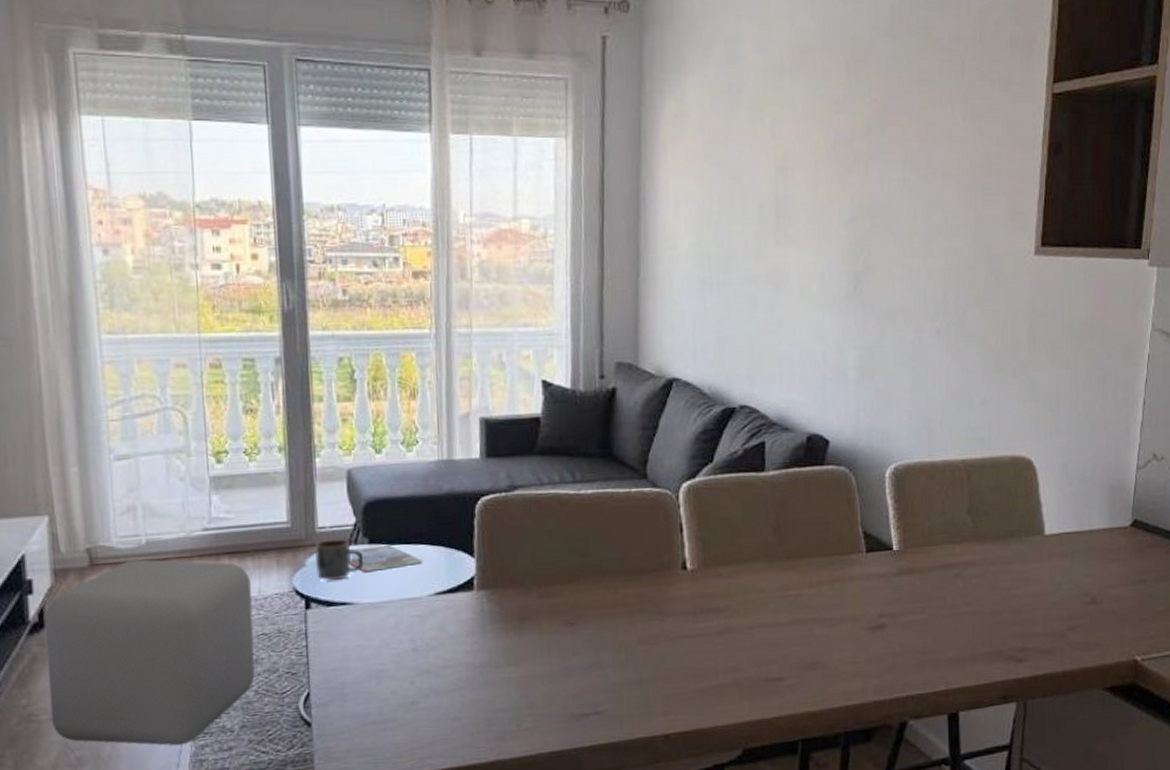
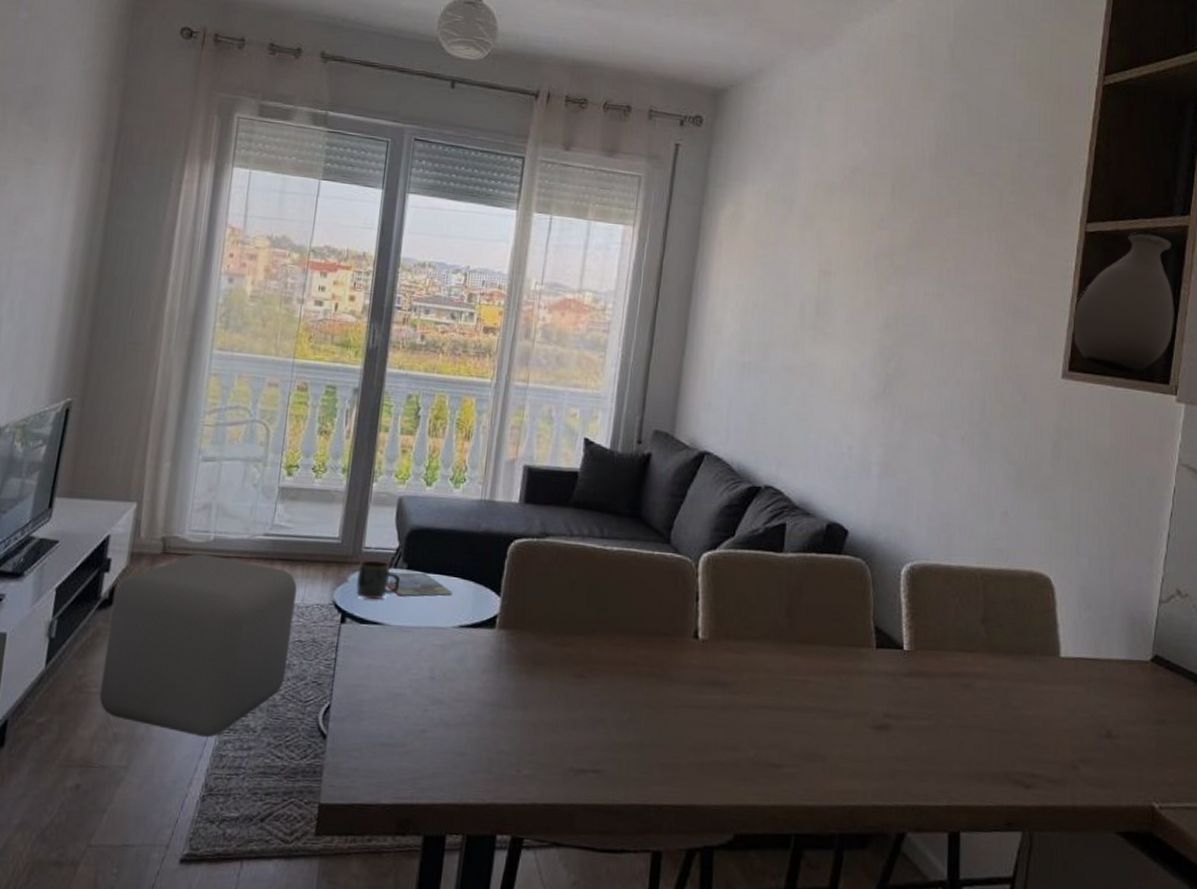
vase: none [1042,89,1145,242] -> present [1071,233,1174,374]

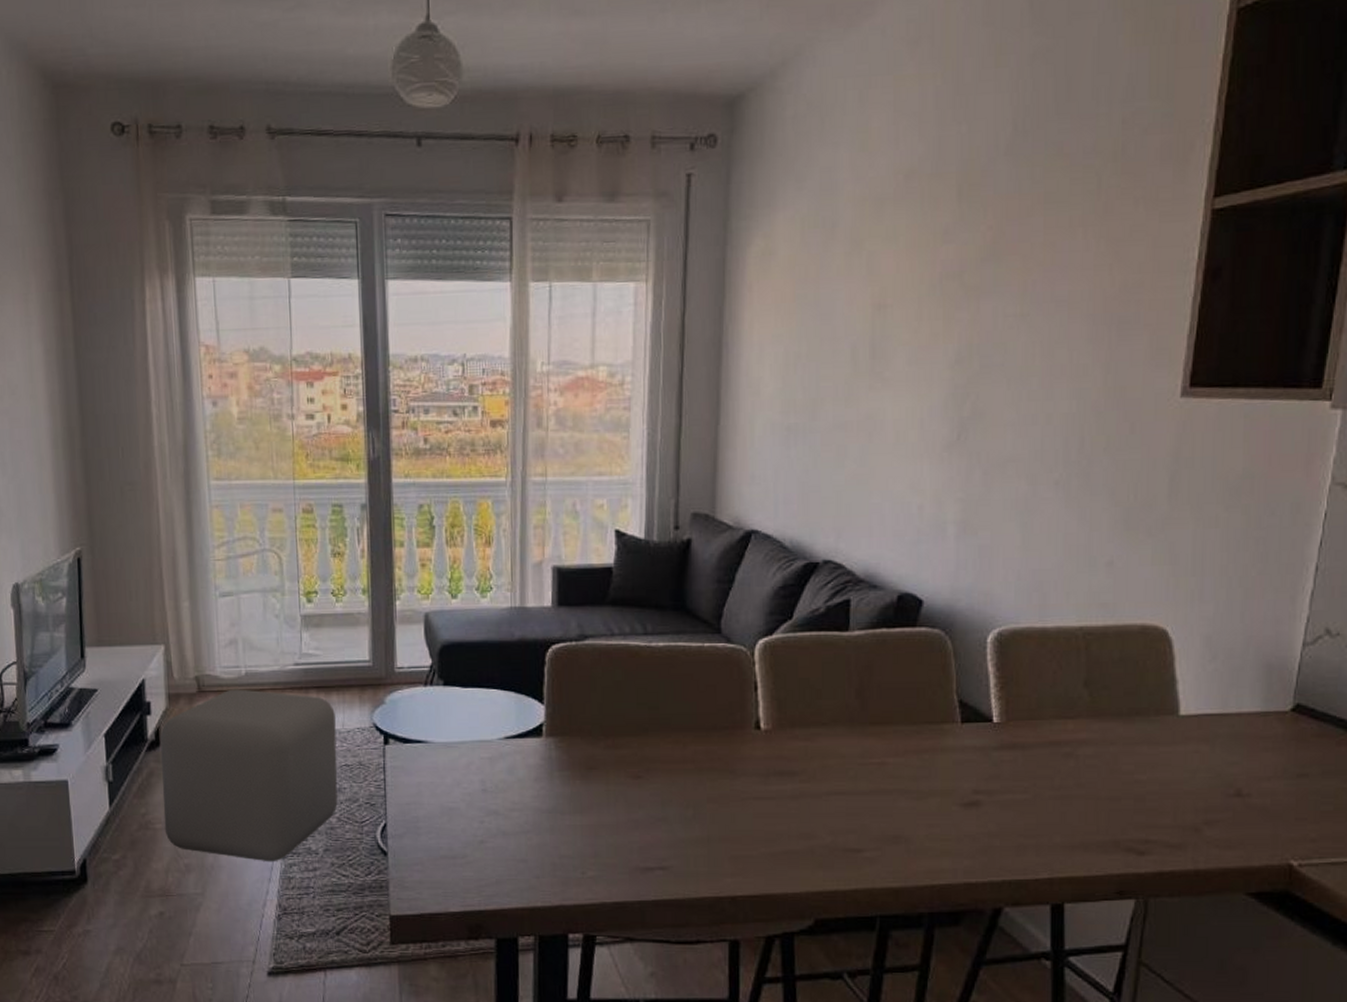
mug: present [356,560,401,599] -> none [393,679,439,718]
magazine: present [386,572,453,597] -> none [424,687,494,713]
vase: present [1071,233,1174,374] -> none [1193,200,1331,381]

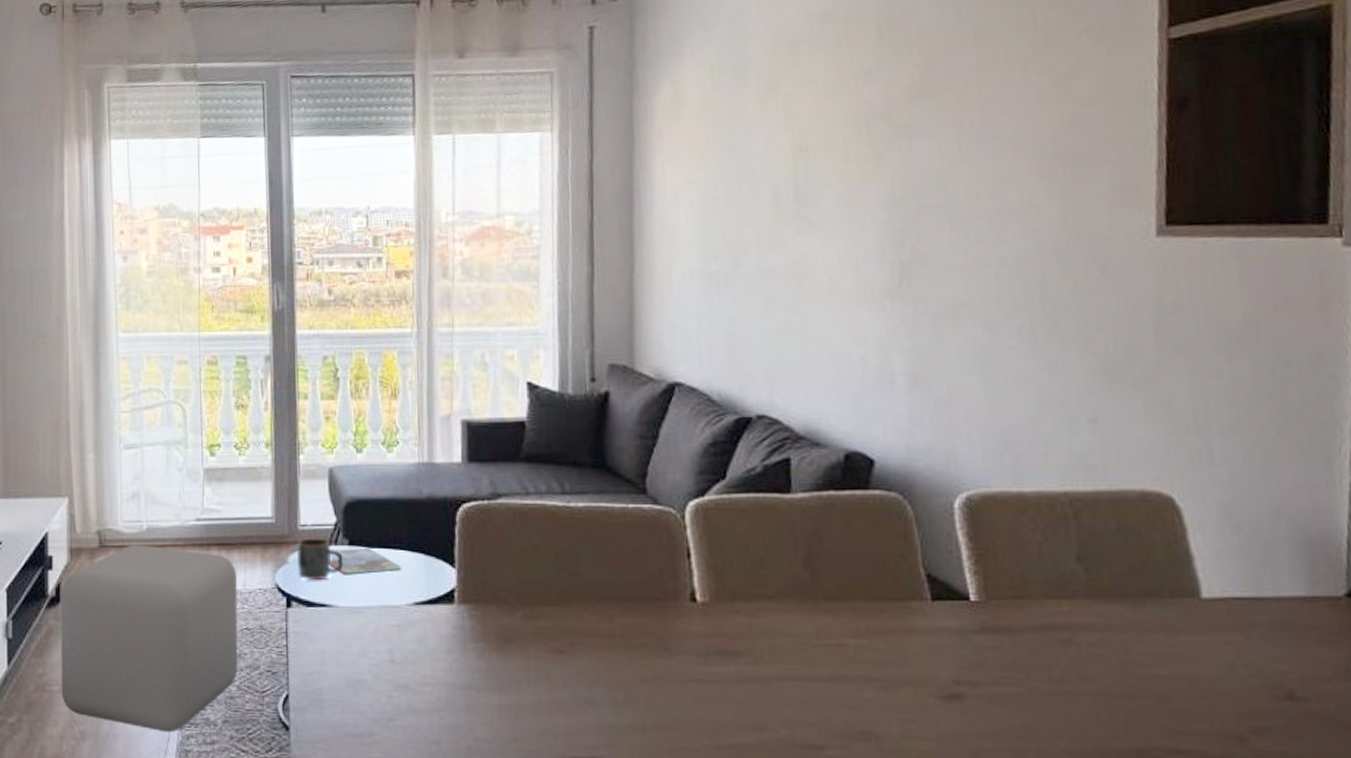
mug: none [393,679,439,718] -> present [296,538,344,579]
magazine: none [424,687,494,713] -> present [329,547,402,575]

